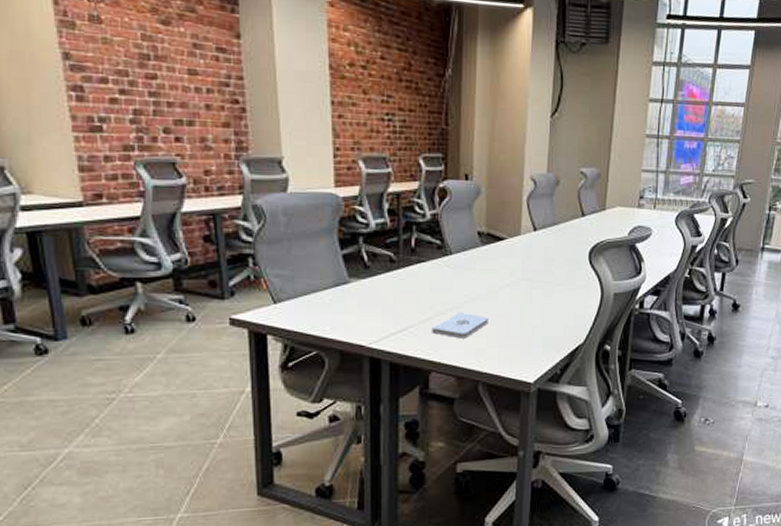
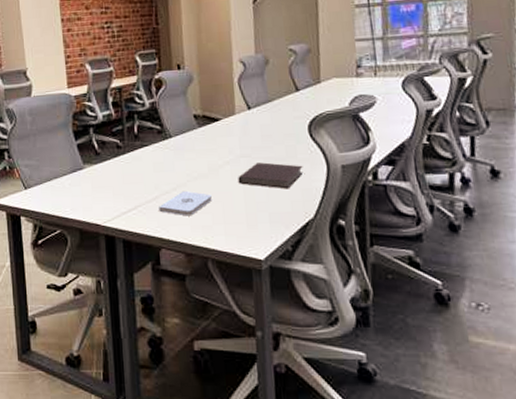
notebook: none [517,286,580,314] -> present [238,162,304,189]

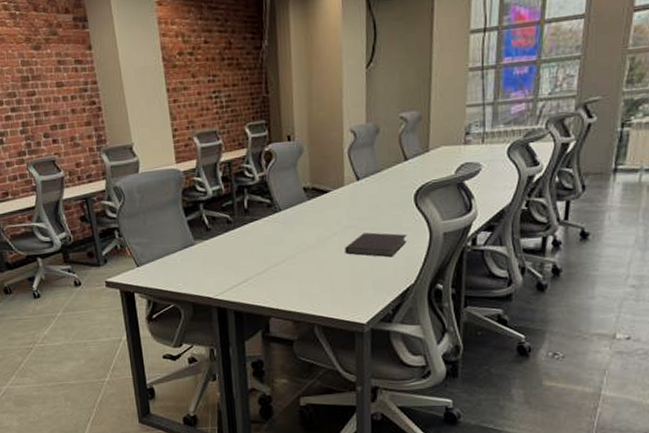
notepad: present [159,190,212,216] -> none [268,262,319,287]

